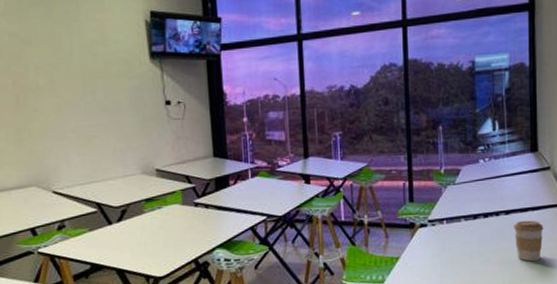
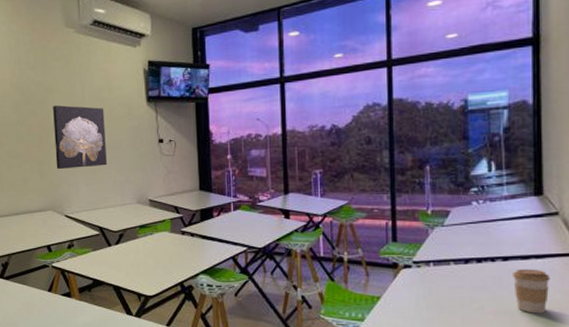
wall art: none [32,60,104,138] -> present [53,105,107,170]

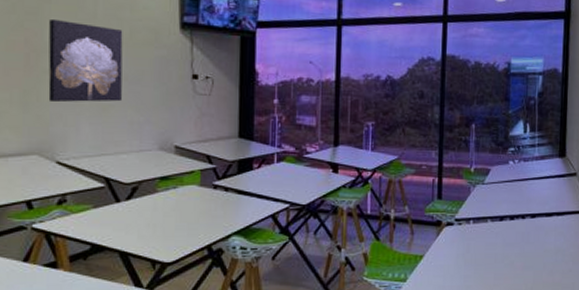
coffee cup: present [511,269,550,314] -> none [537,225,567,267]

